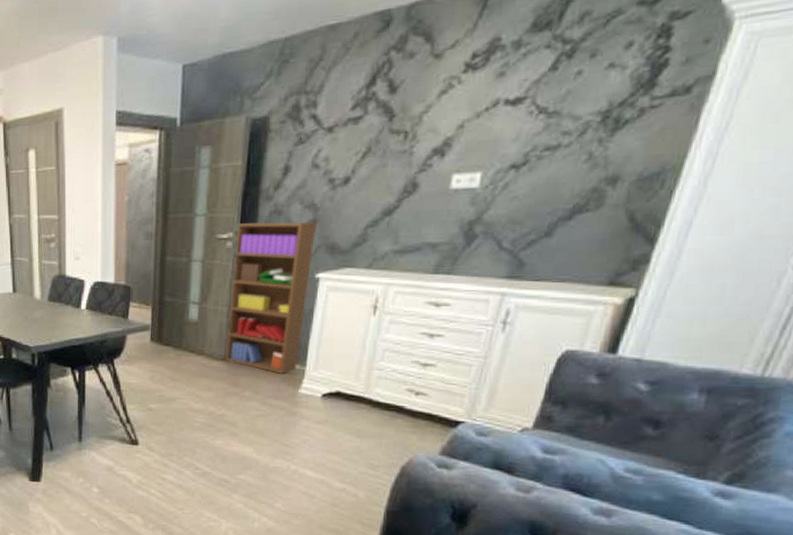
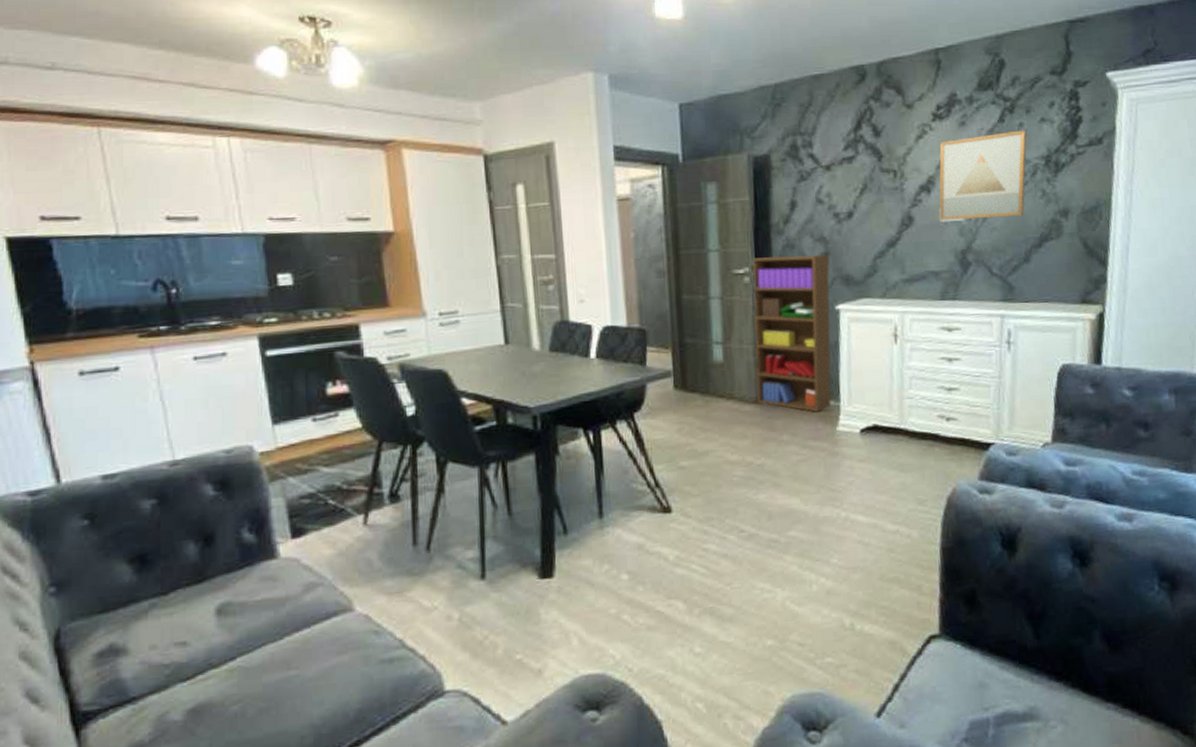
wall art: none [449,79,585,189] -> present [939,130,1027,221]

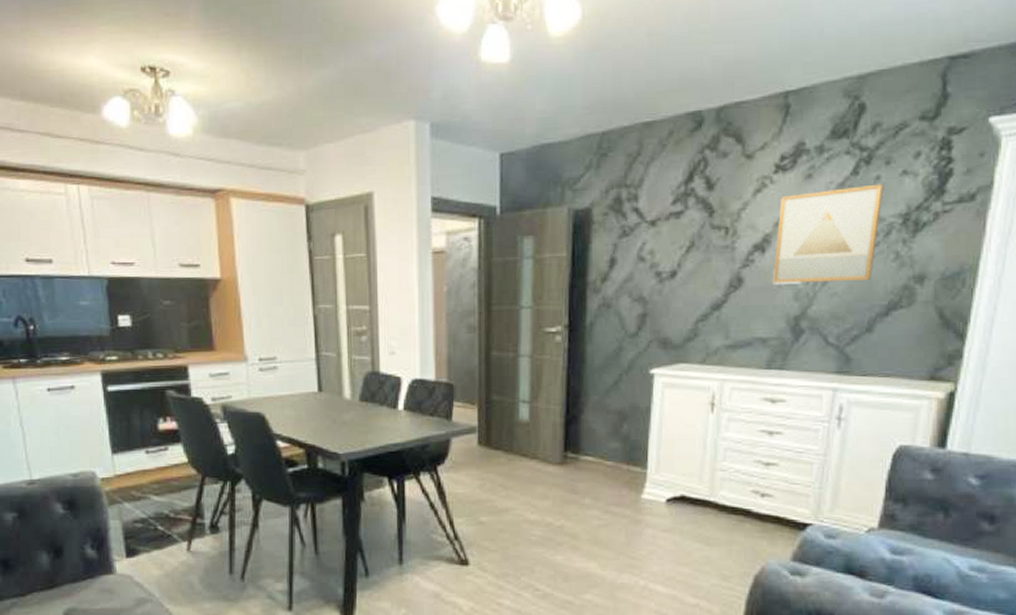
bookshelf: present [752,254,831,412] -> none [561,315,647,478]

